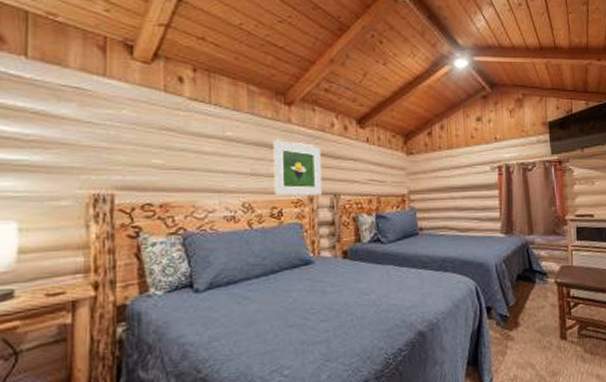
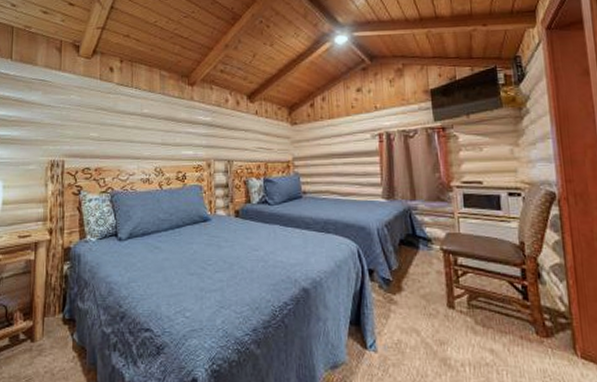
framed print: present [273,140,321,196] -> none [179,115,217,162]

